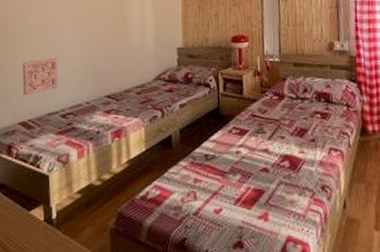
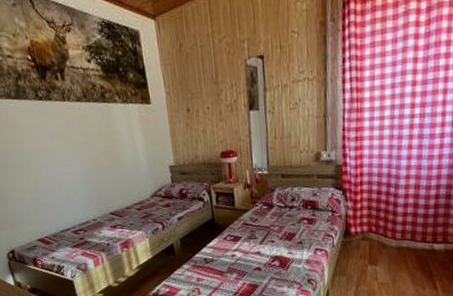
wall ornament: present [22,58,59,95] -> none [27,181,65,216]

